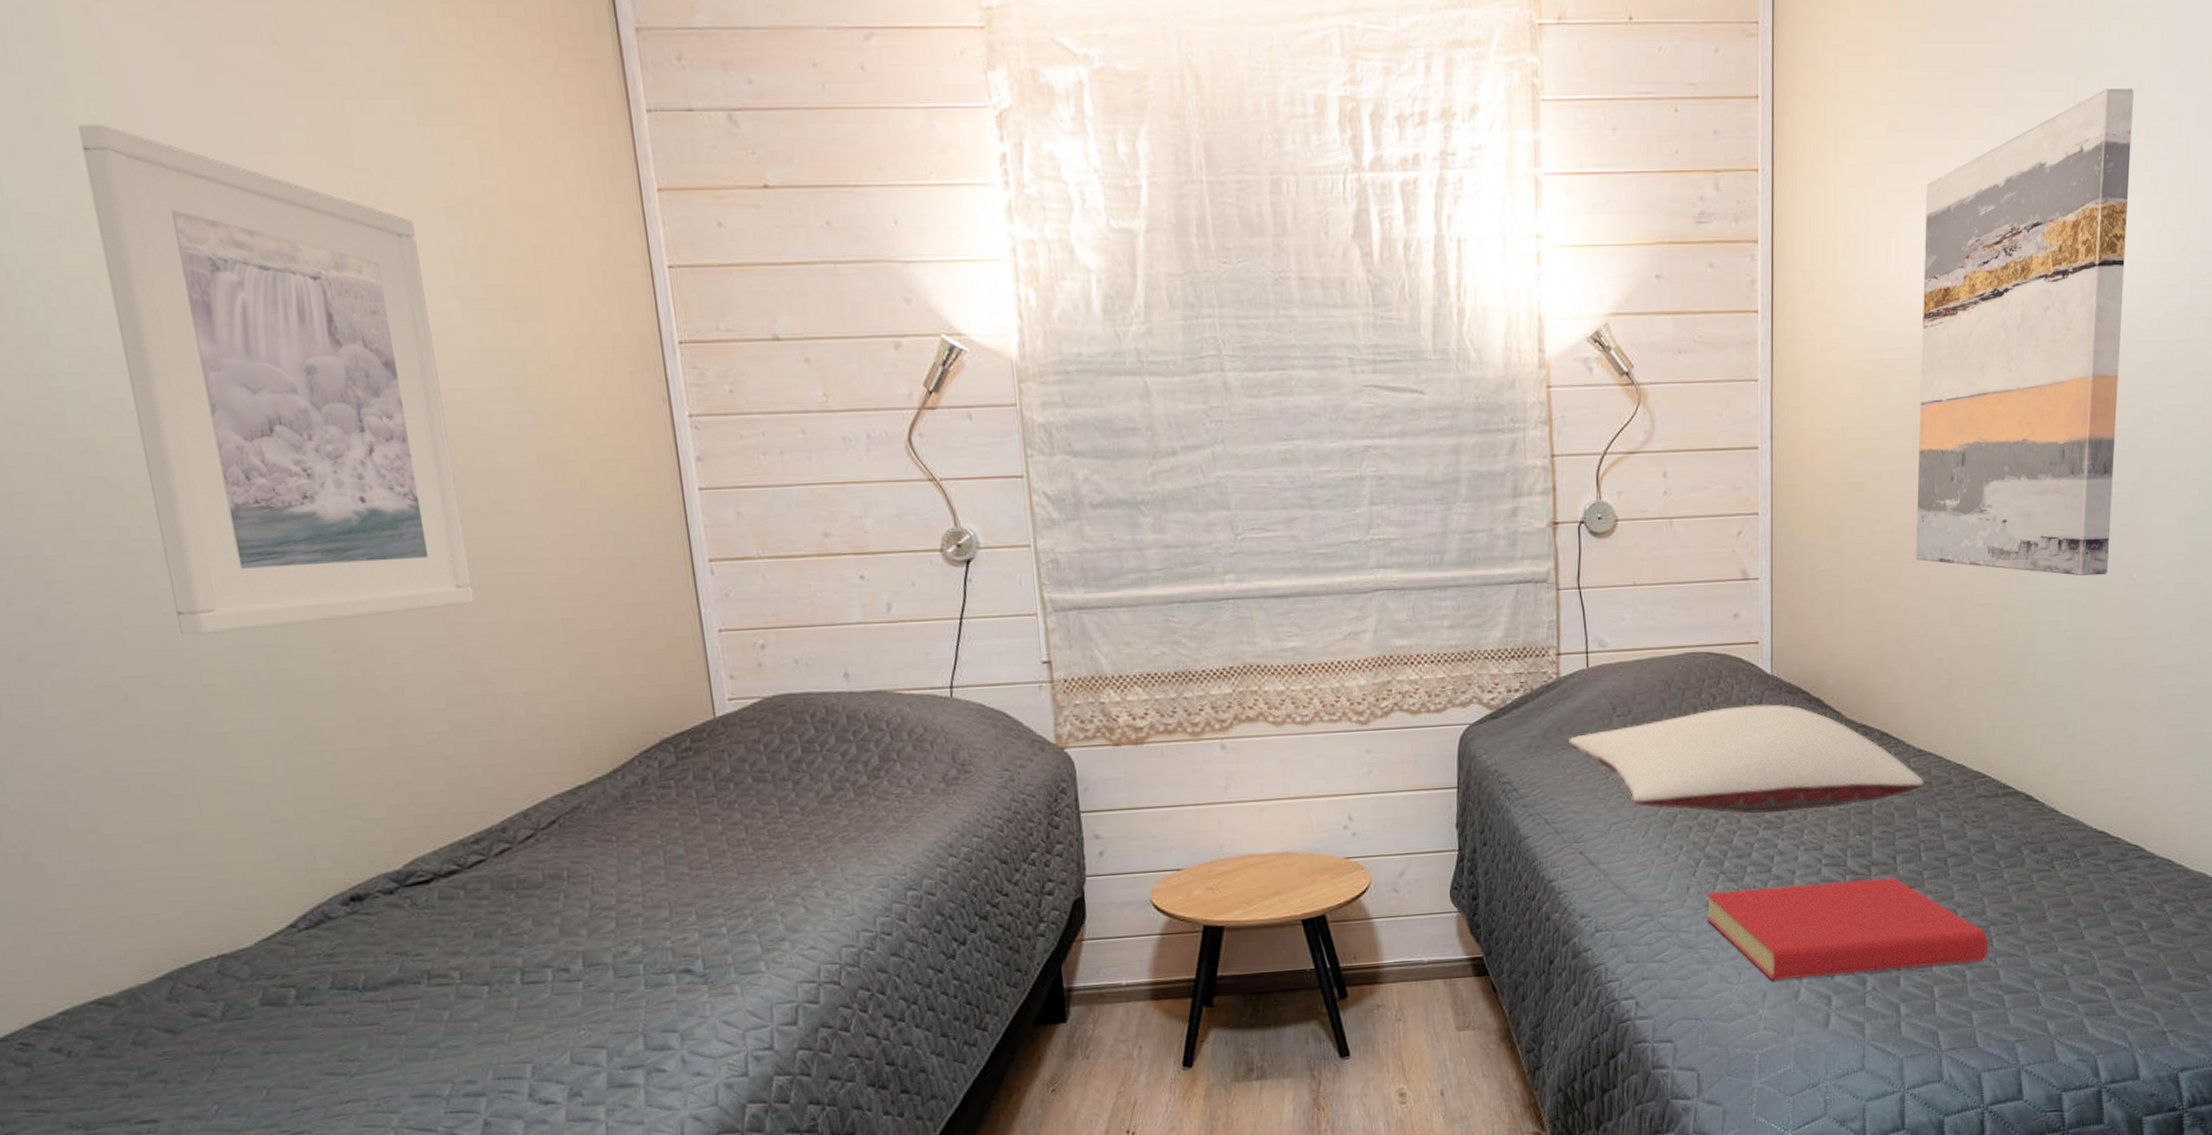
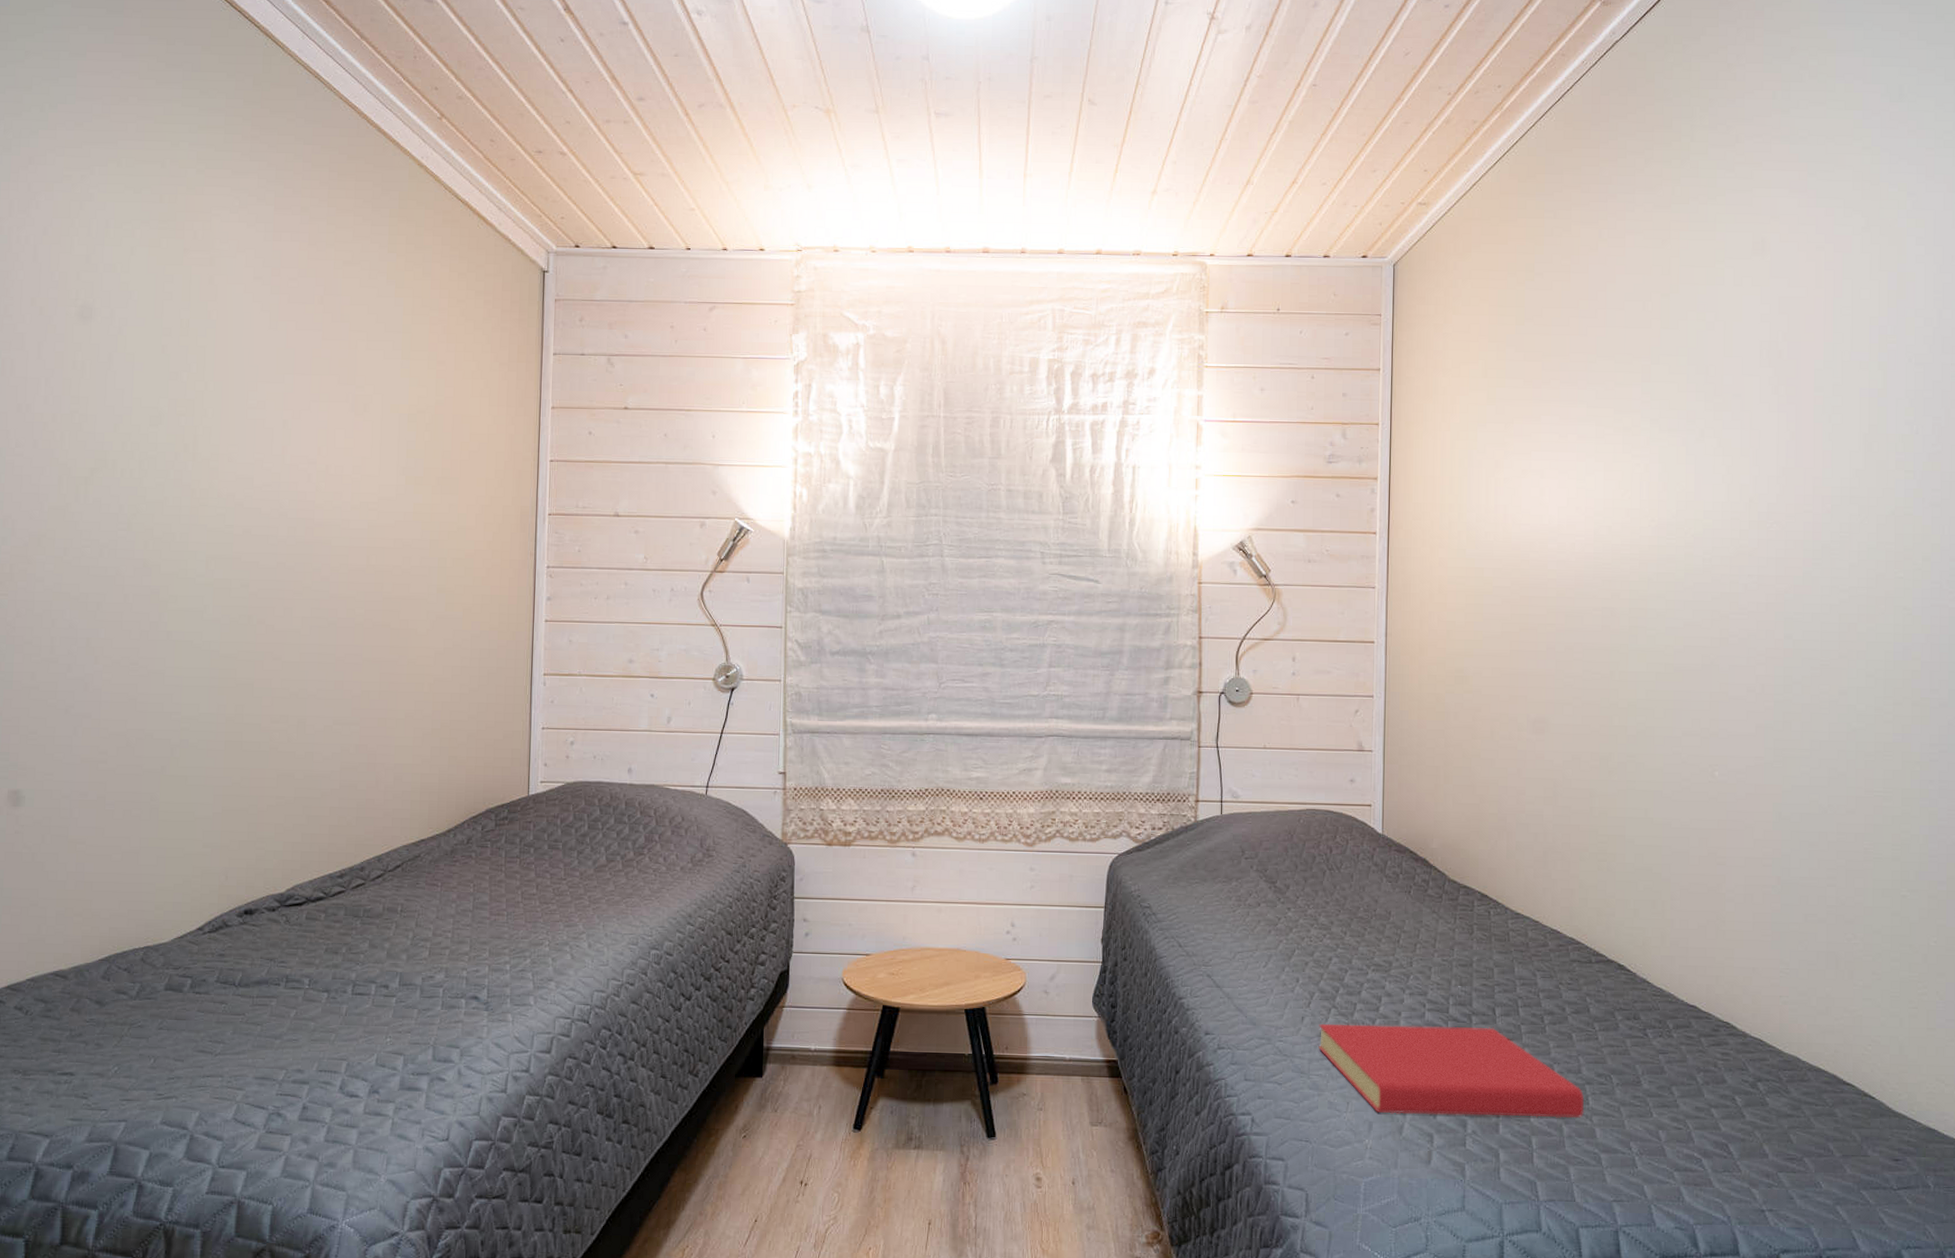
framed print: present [78,124,475,636] -> none [174,351,385,703]
pillow: present [1569,704,1923,814] -> none [1202,858,1521,958]
wall art: present [1916,88,2134,577] -> none [1513,372,1701,772]

